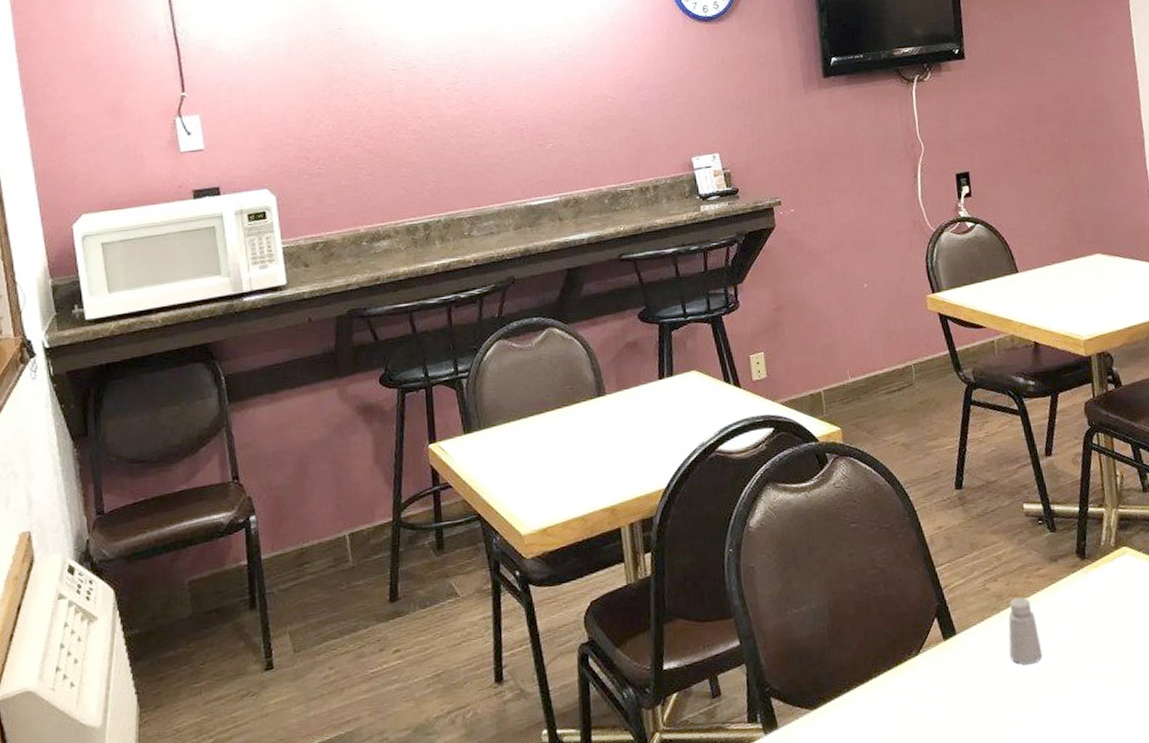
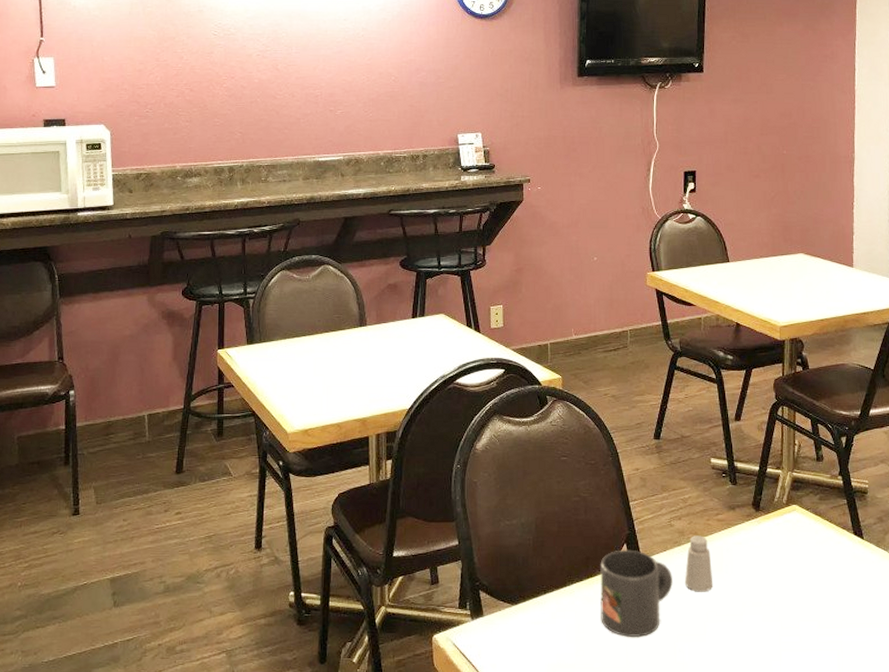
mug: none [909,624,996,730] -> present [600,549,673,638]

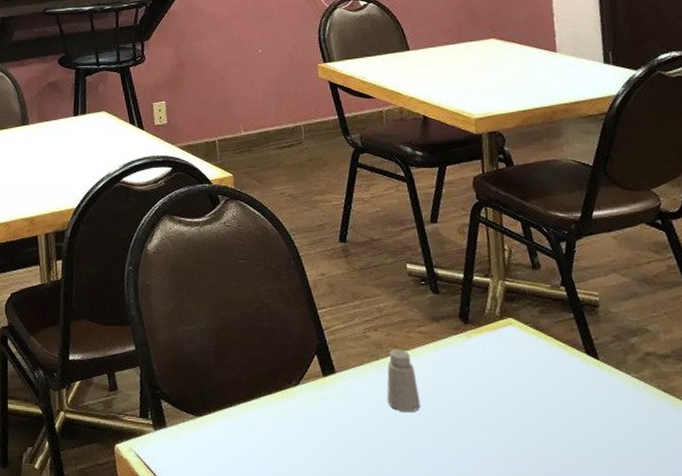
mug: present [600,549,673,638] -> none [289,361,374,460]

